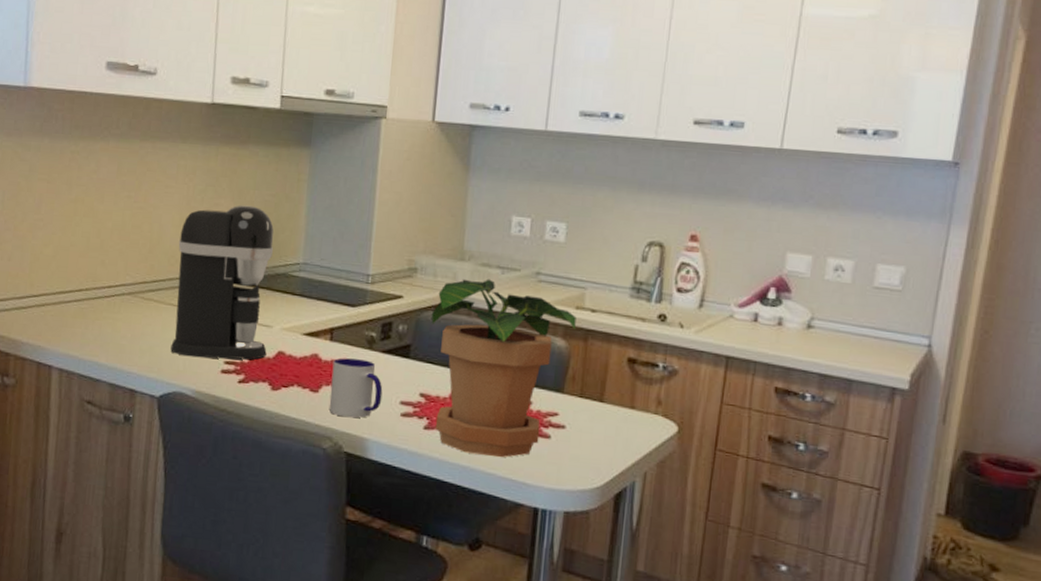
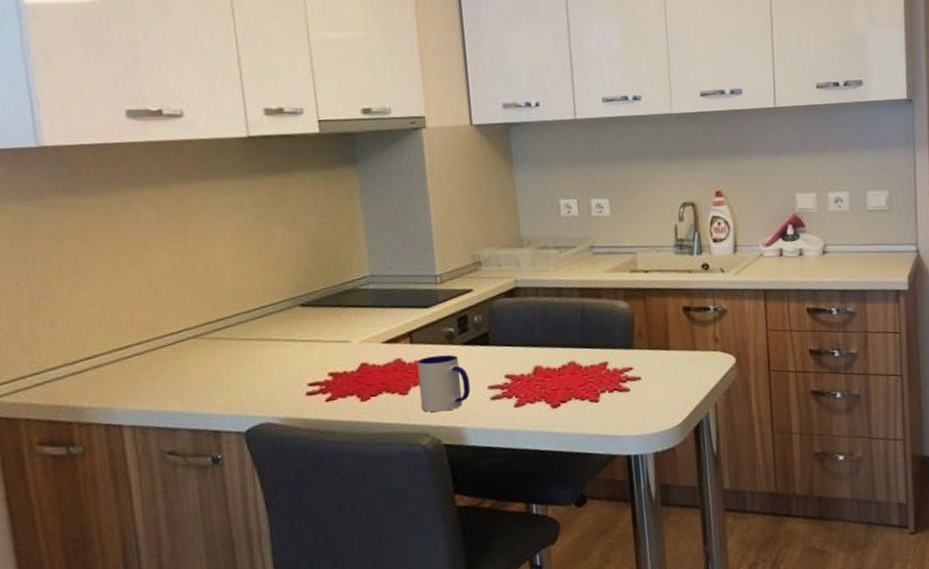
coffee maker: present [170,205,274,360] -> none [238,229,350,387]
potted plant: present [431,279,576,457] -> none [502,259,634,421]

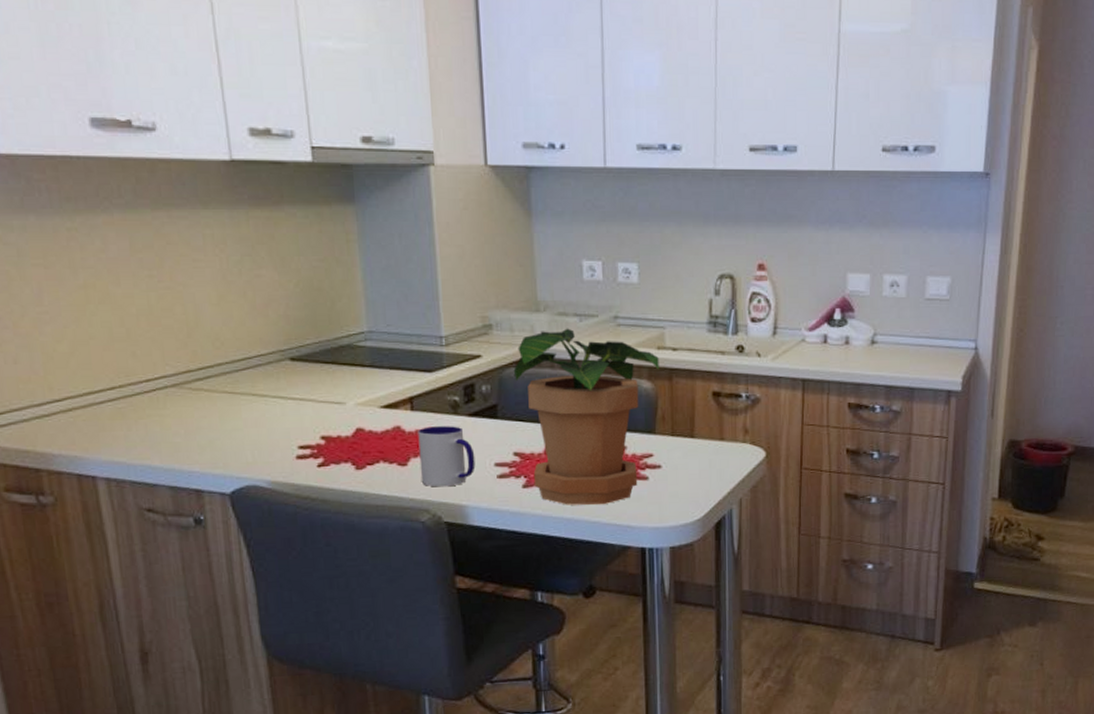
potted plant: none [502,259,634,421] -> present [513,328,659,505]

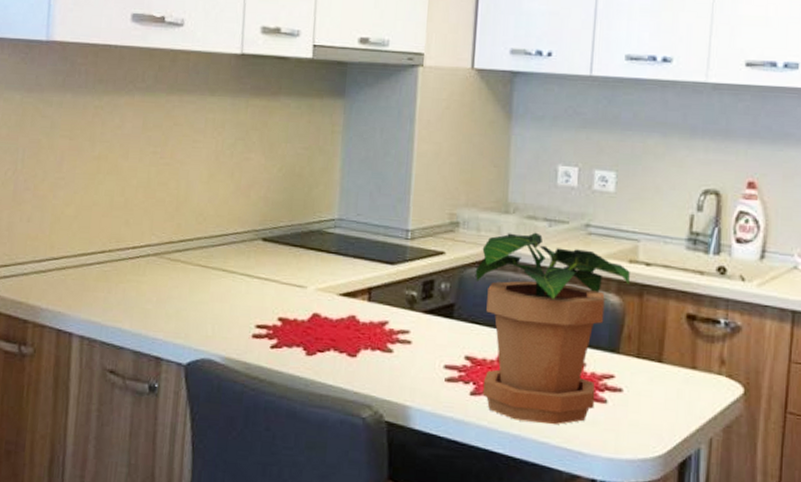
mug: present [418,426,476,487] -> none [367,319,425,384]

